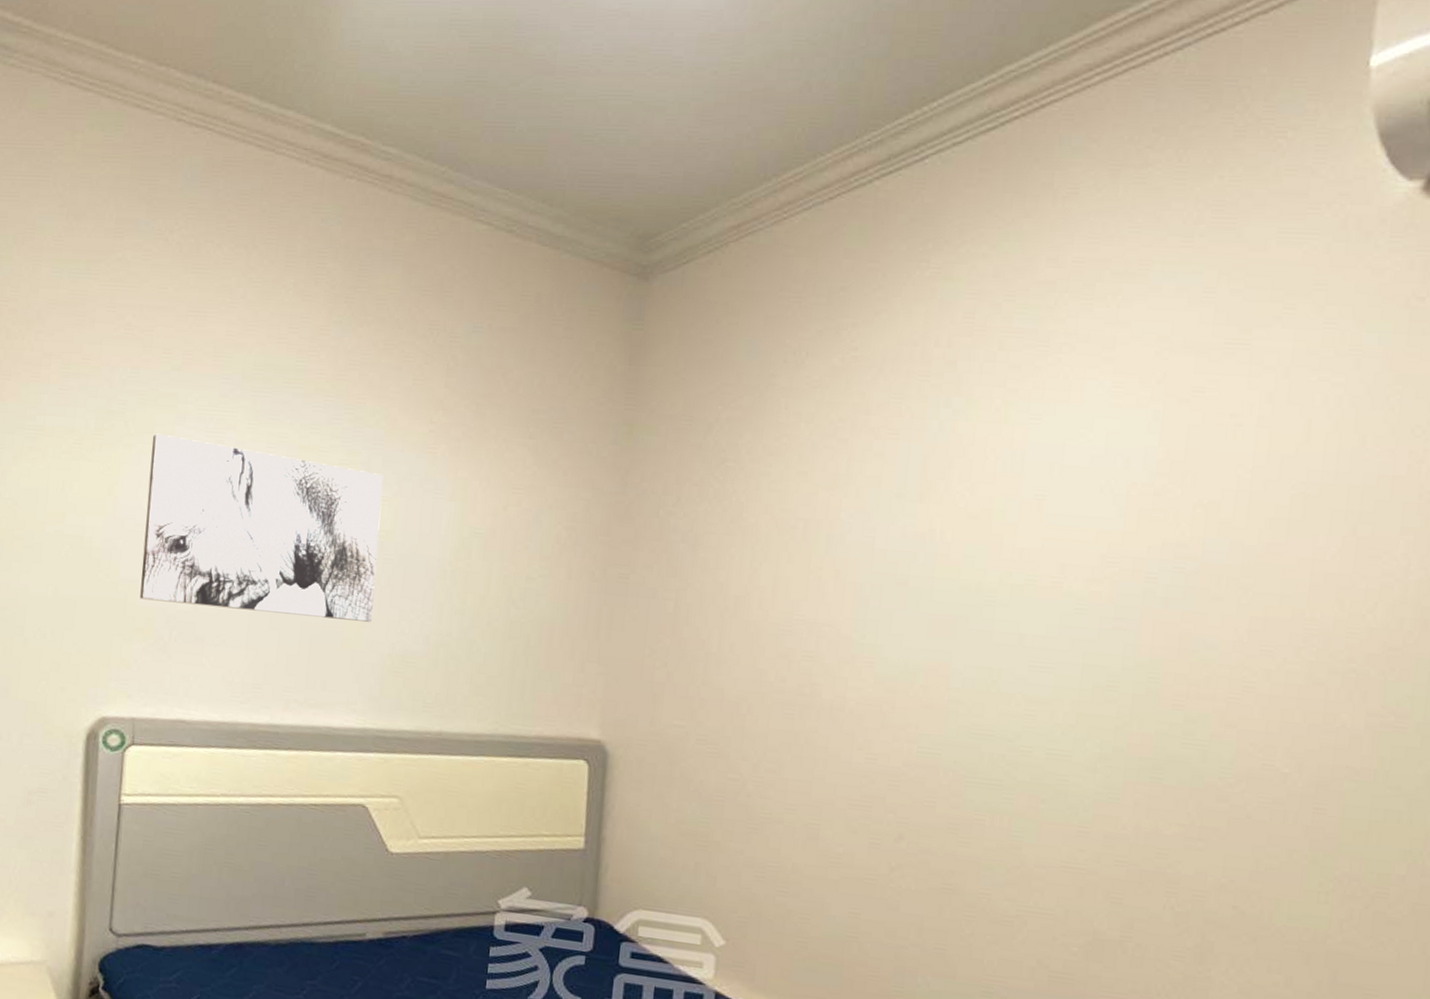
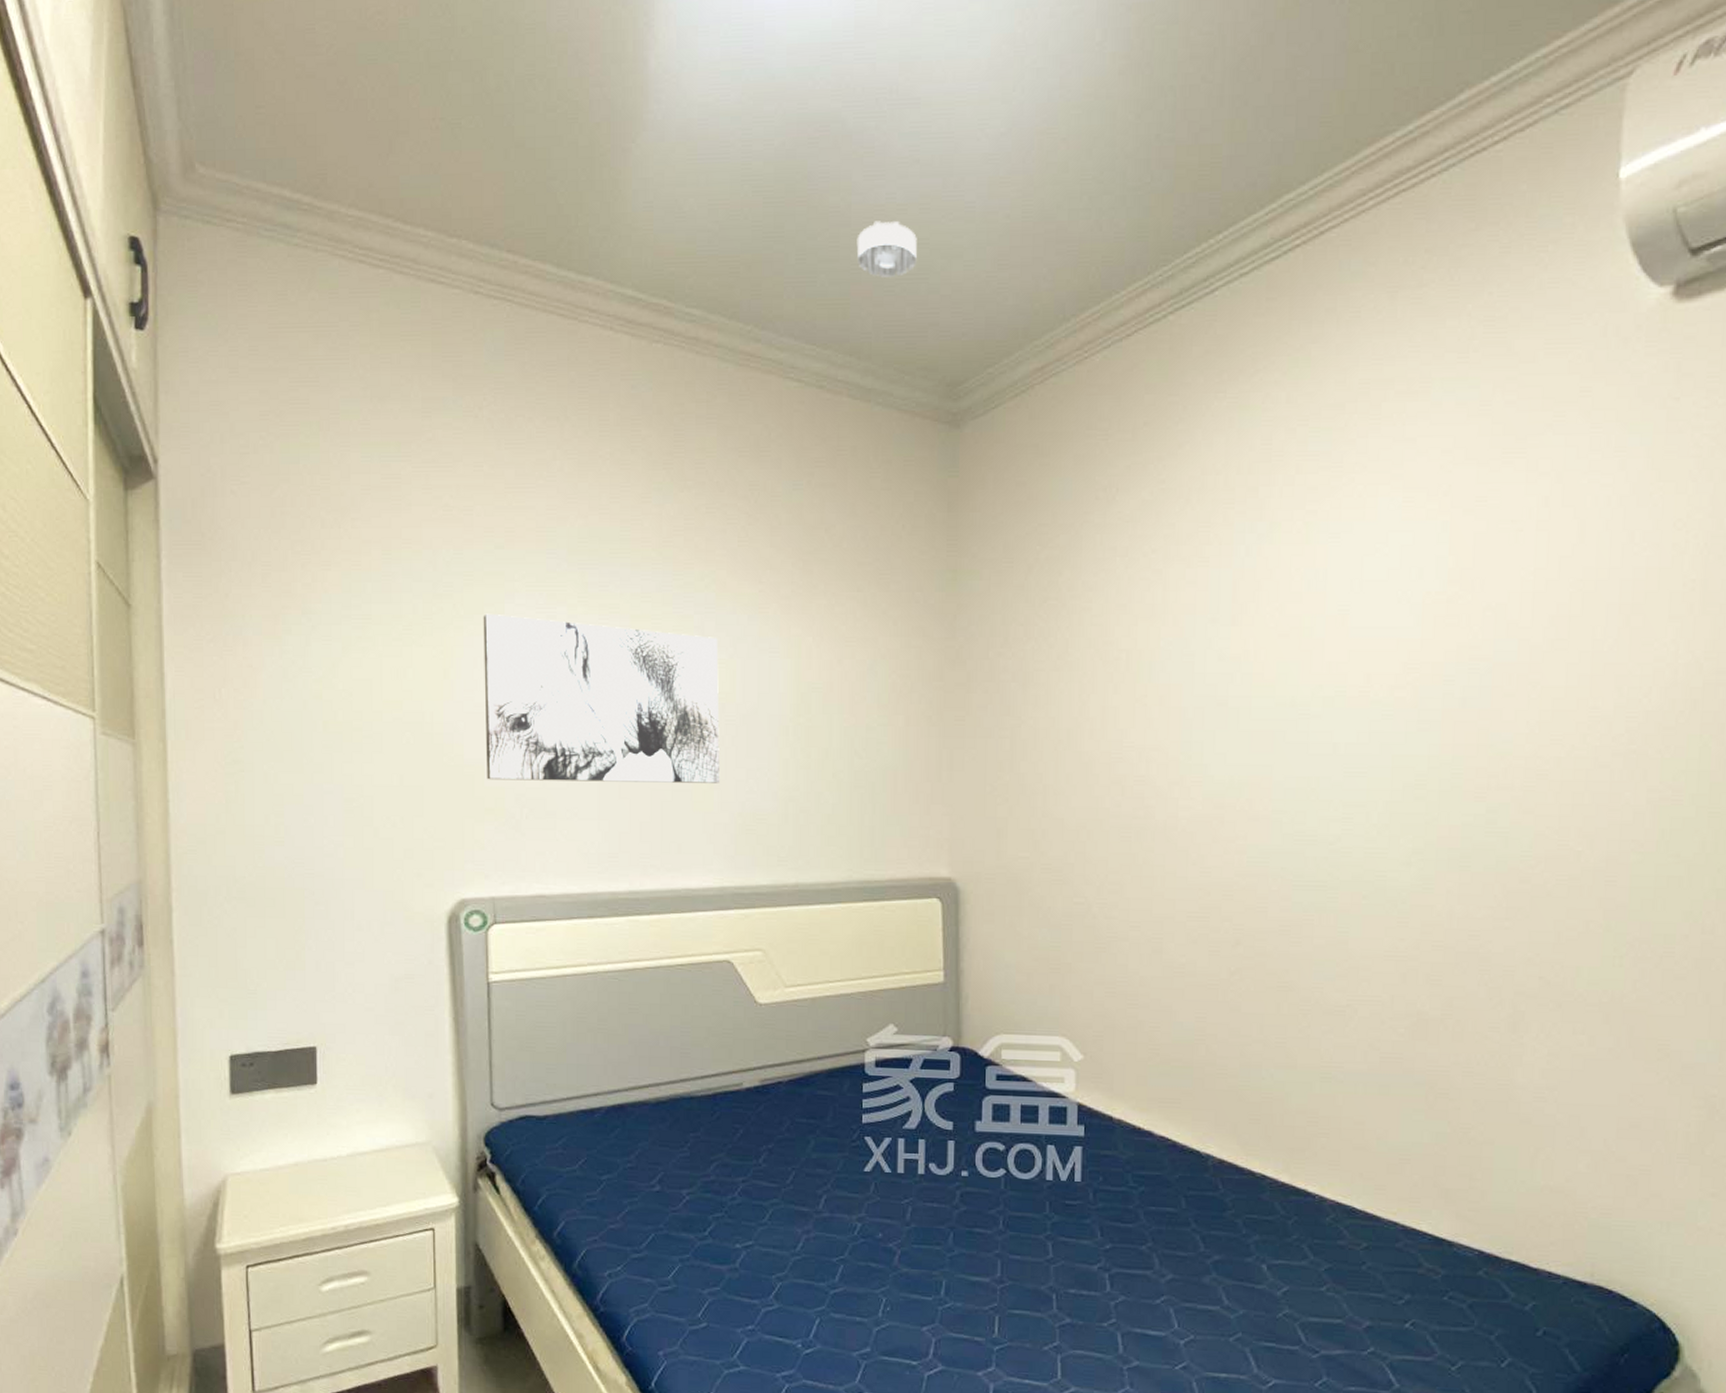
smoke detector: none [558,71,621,127] -> present [856,220,917,277]

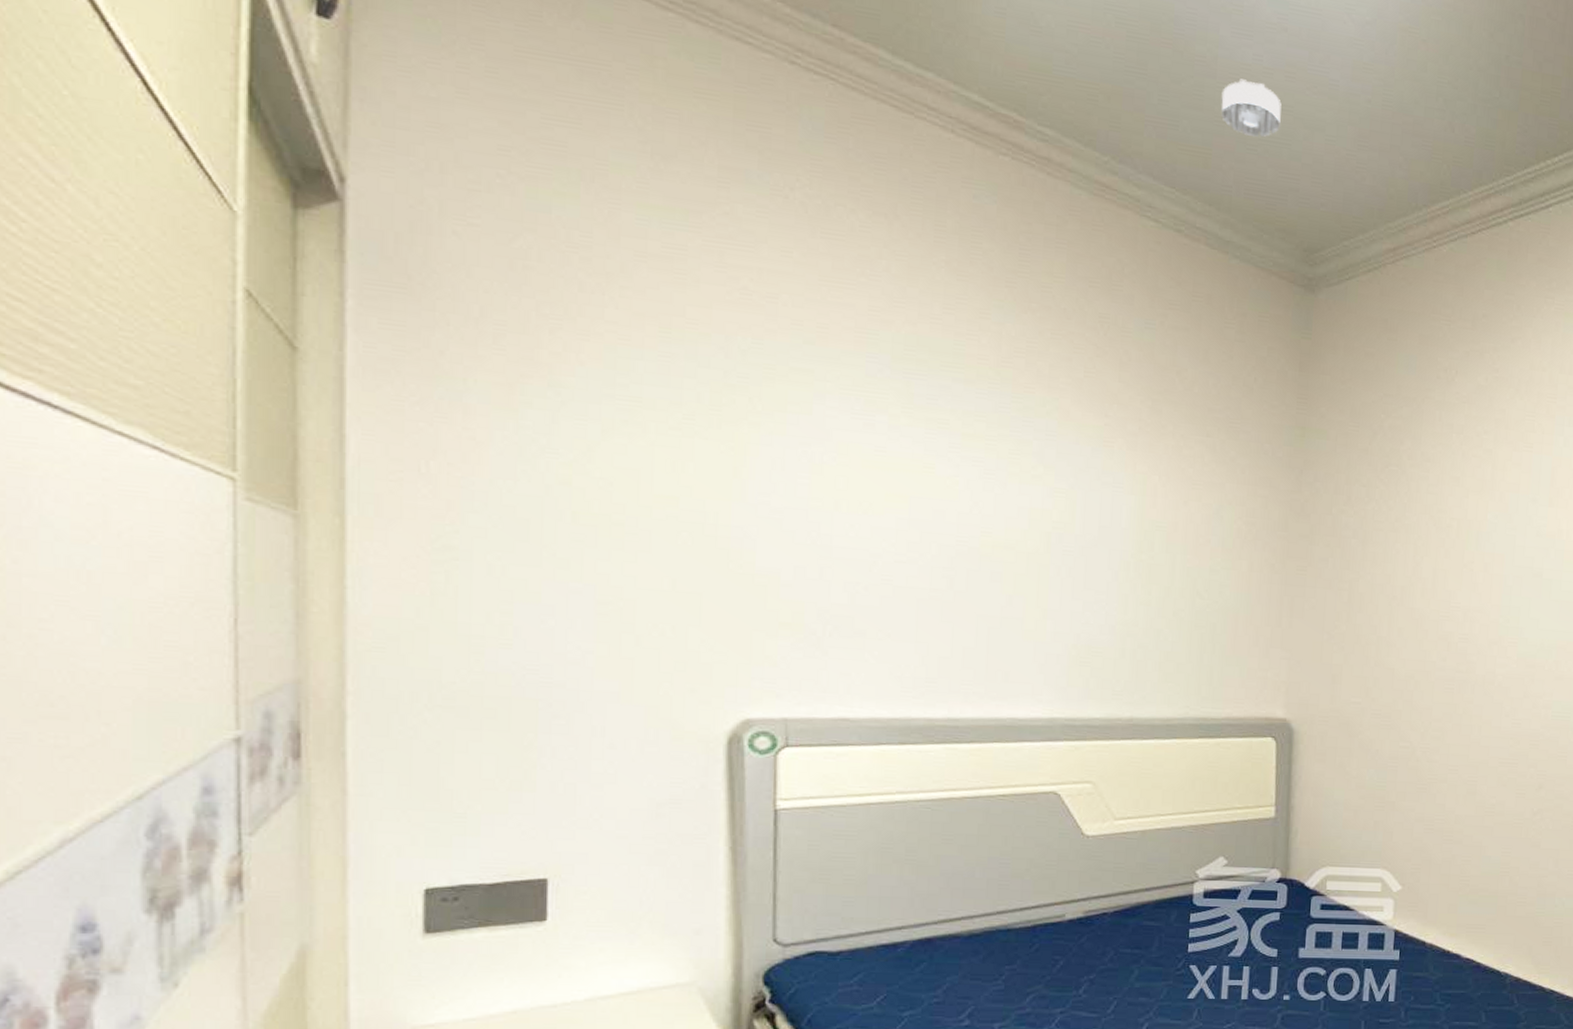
wall art: present [483,613,721,783] -> none [783,412,1058,614]

